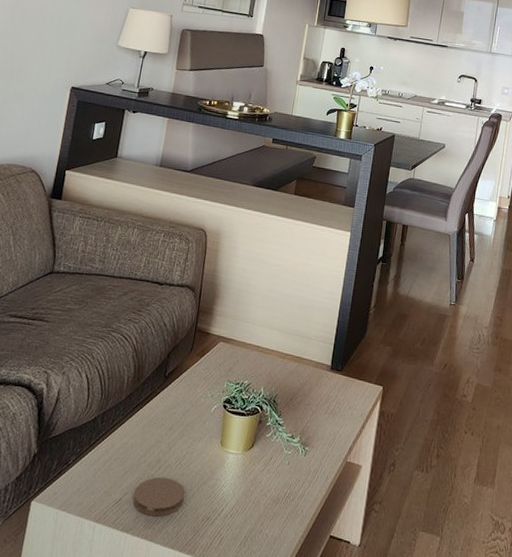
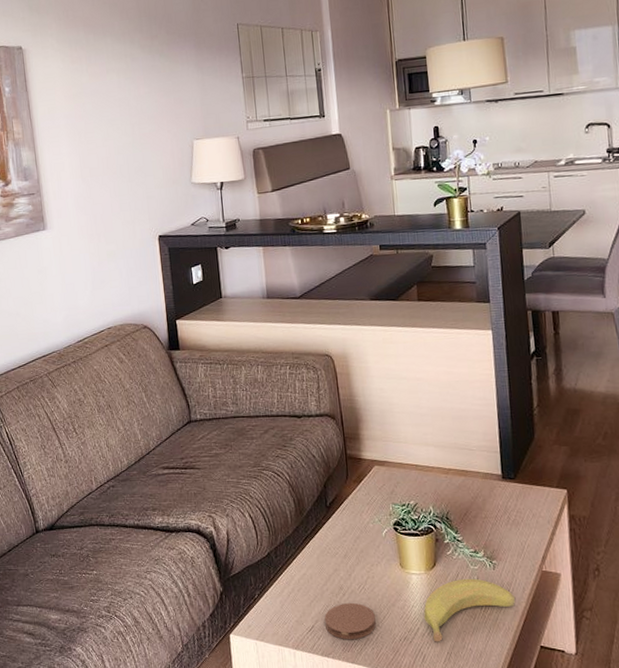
banana: none [230,462,318,525] -> present [423,578,516,642]

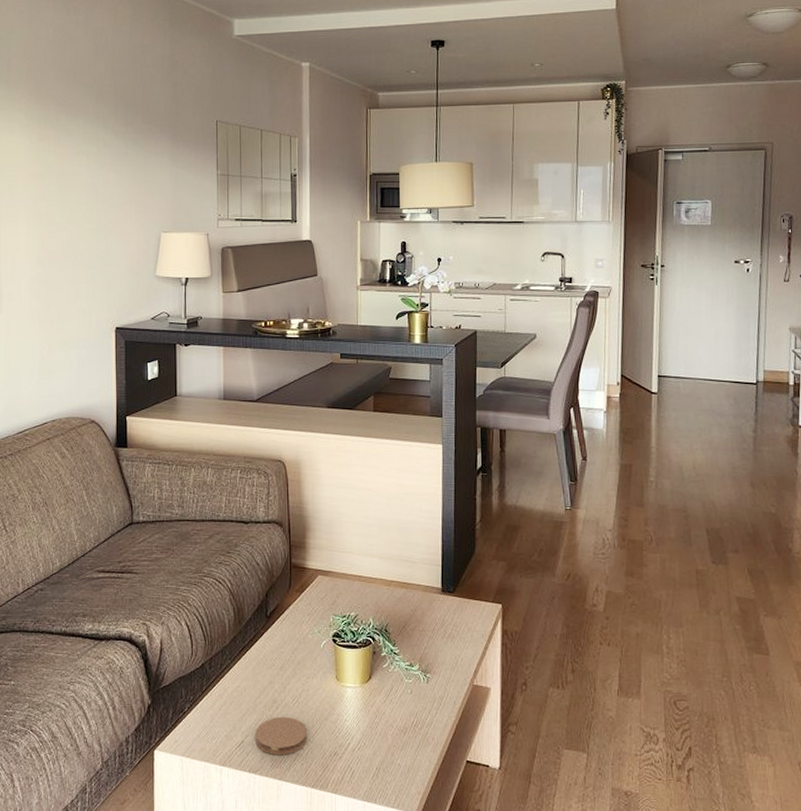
banana: present [423,578,516,642] -> none [356,692,446,758]

